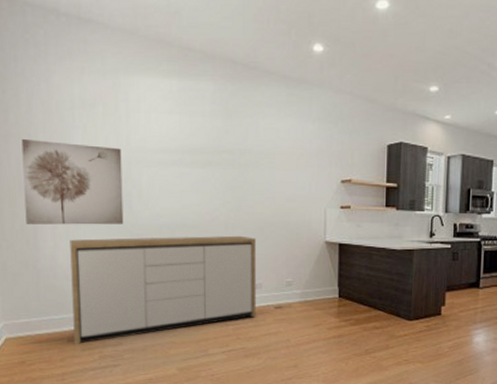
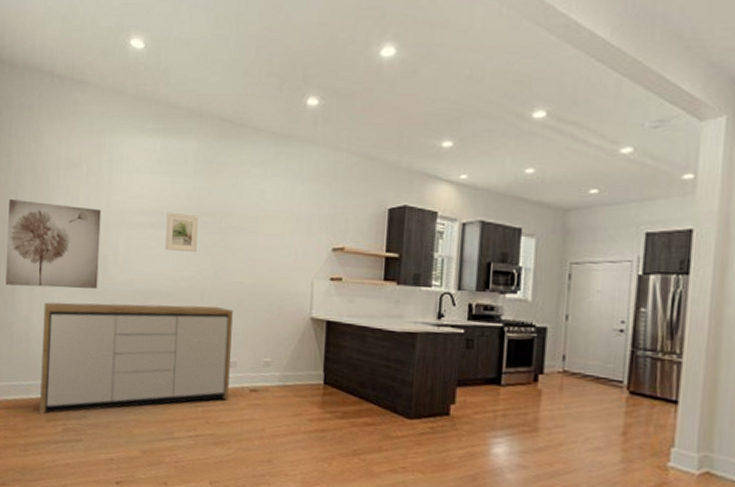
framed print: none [187,150,220,188] -> present [165,212,200,253]

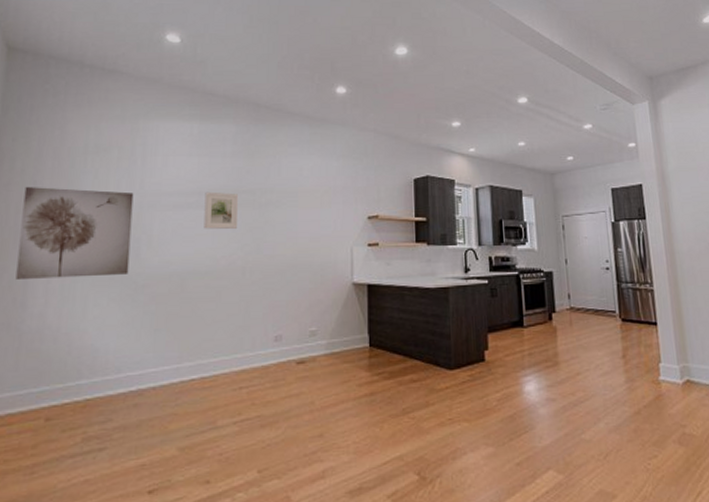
sideboard: present [39,302,233,415] -> none [53,280,276,425]

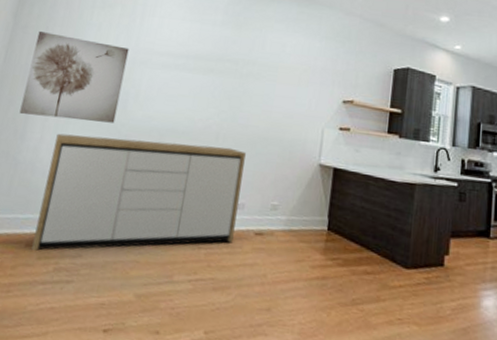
sideboard: none [53,280,276,425] -> present [31,133,246,252]
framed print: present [204,191,239,230] -> none [186,56,223,96]

